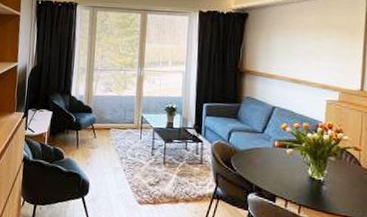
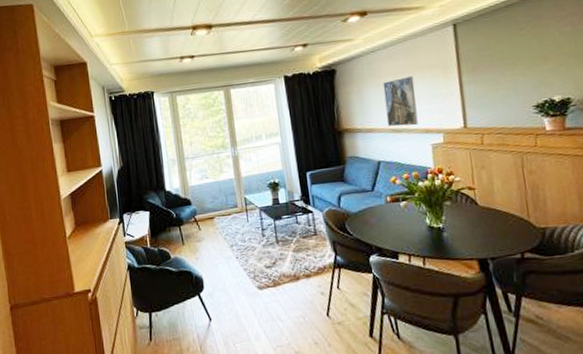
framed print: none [289,32,320,80] -> present [383,76,419,127]

